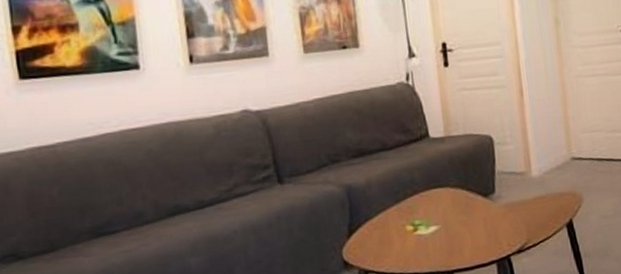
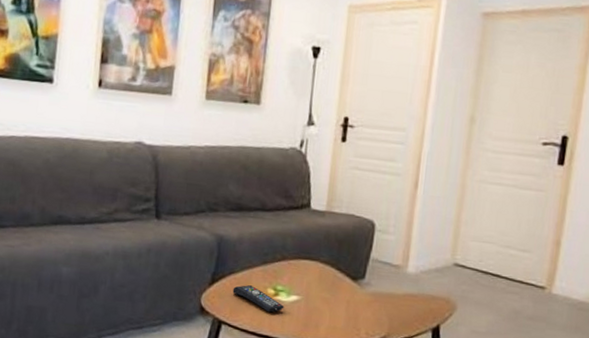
remote control: none [372,227,426,249] -> present [232,285,285,313]

